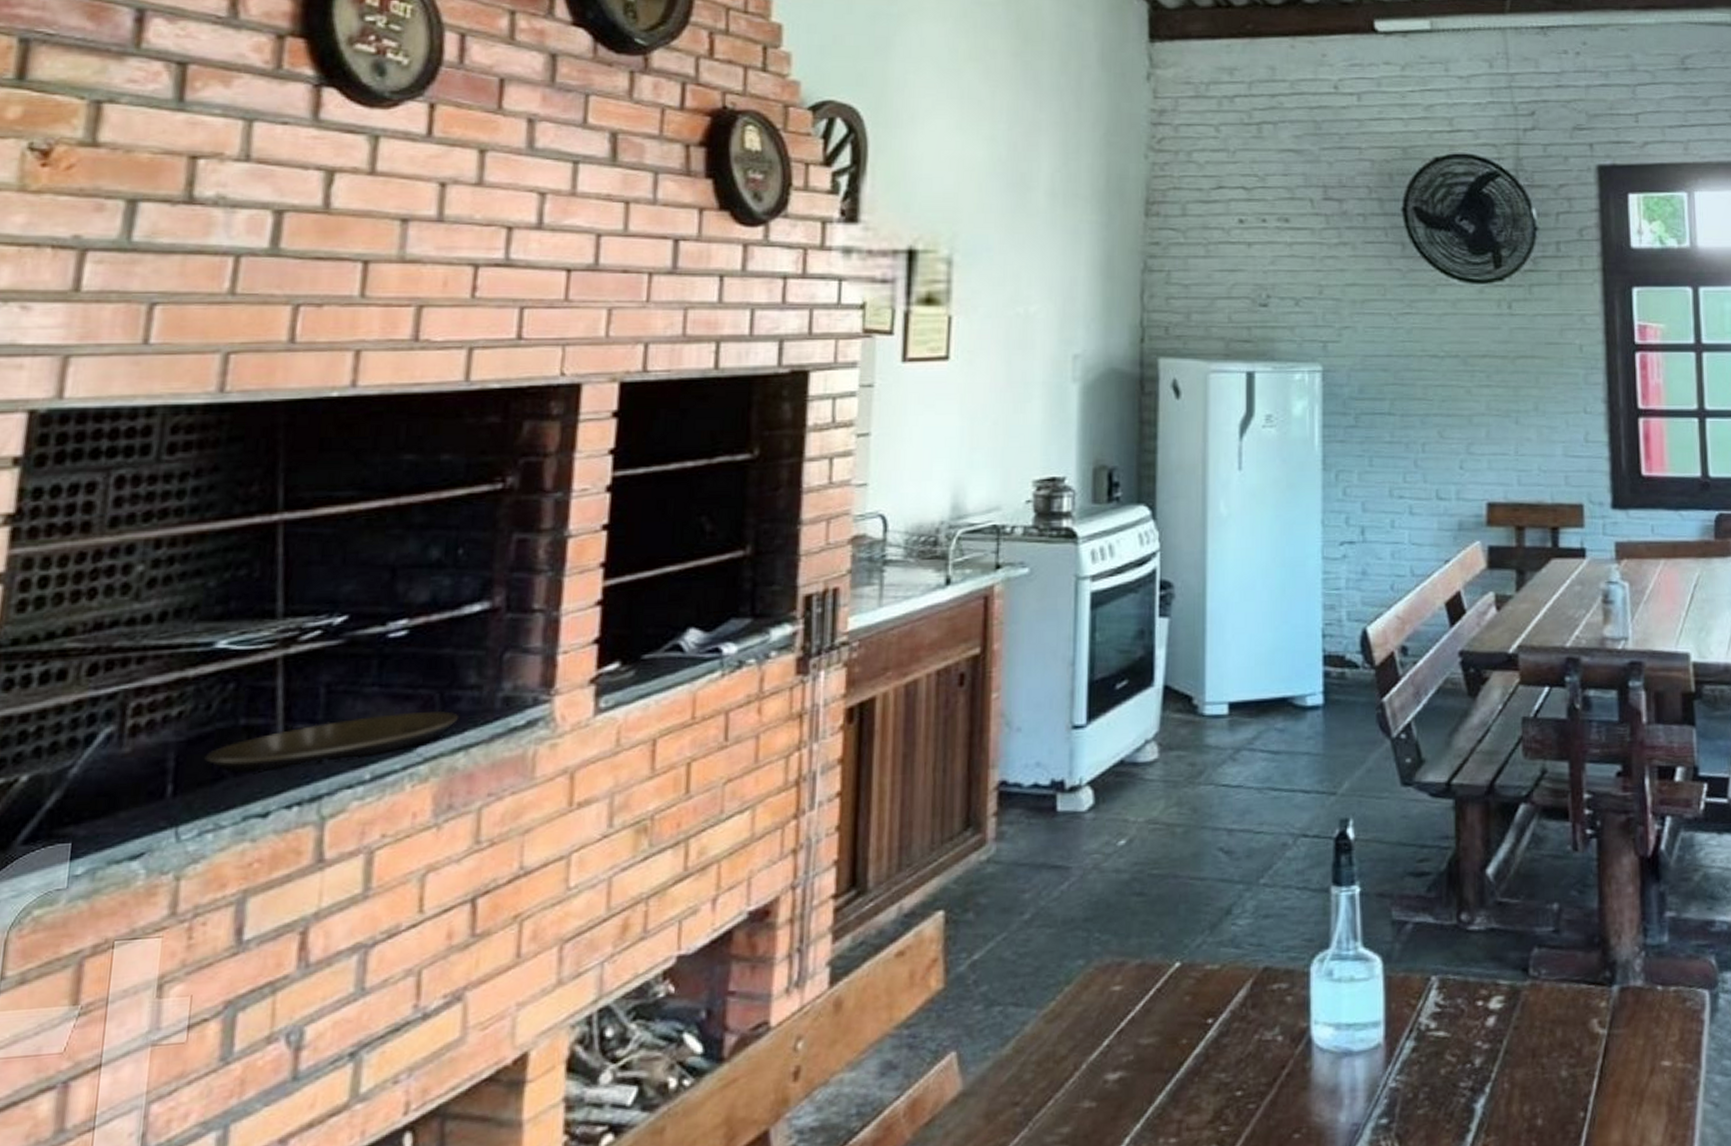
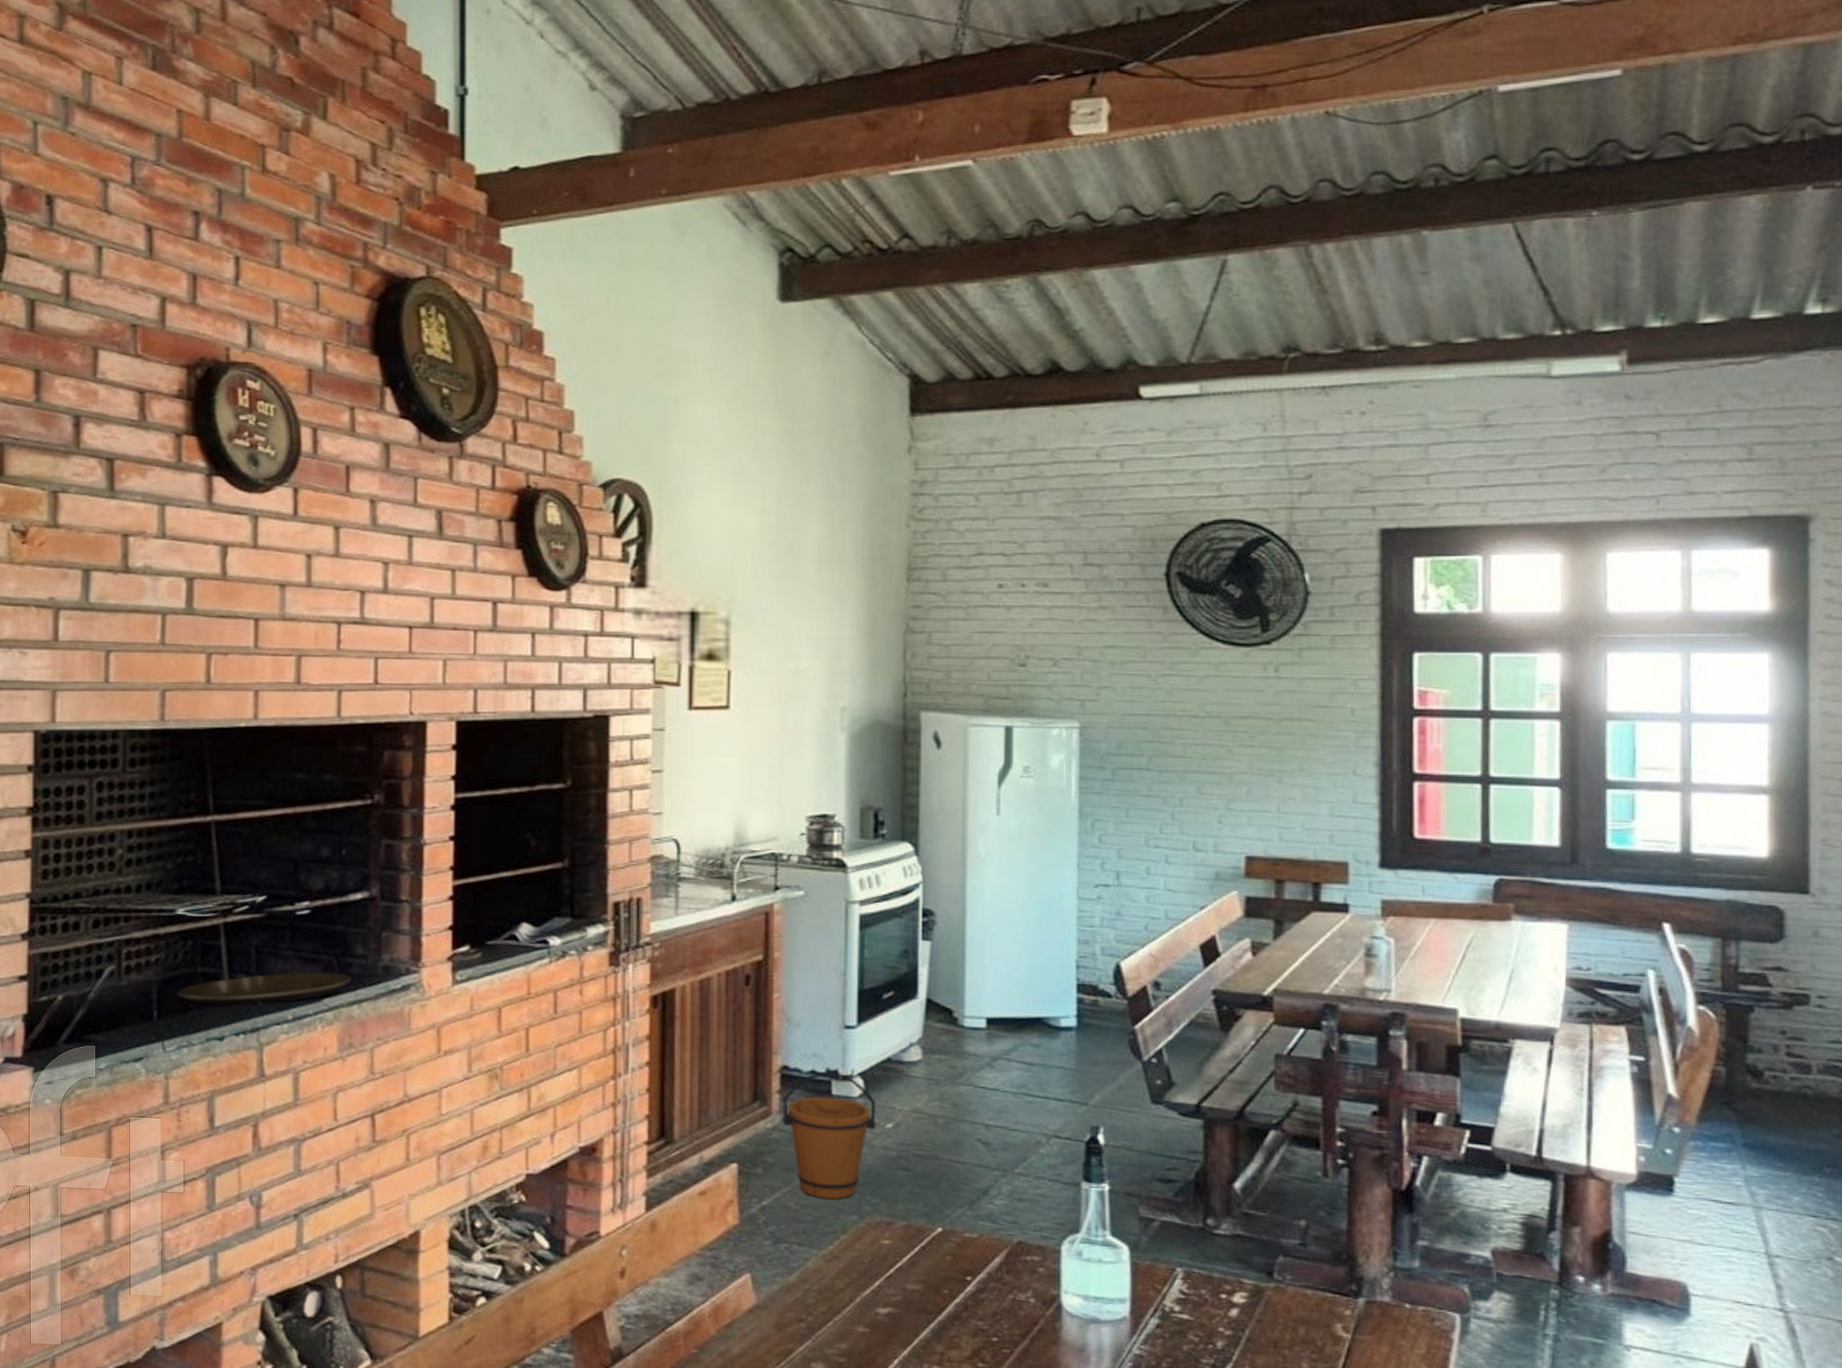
bucket: none [998,784,1107,943] -> present [781,1072,876,1200]

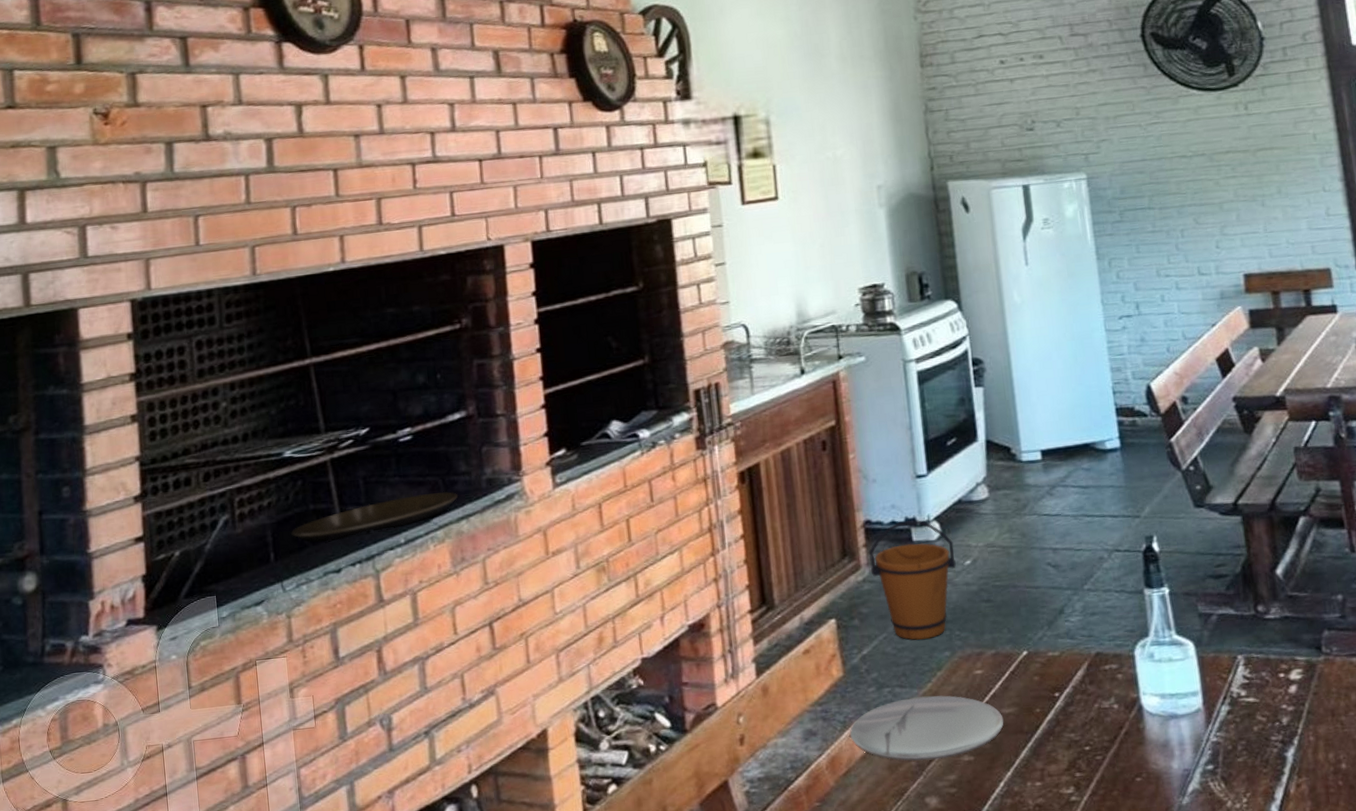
plate: none [738,1257,907,1326] -> present [849,695,1004,762]

